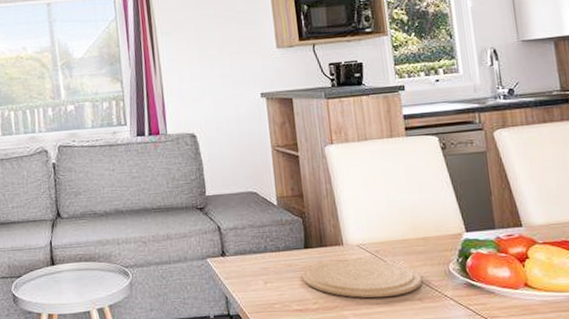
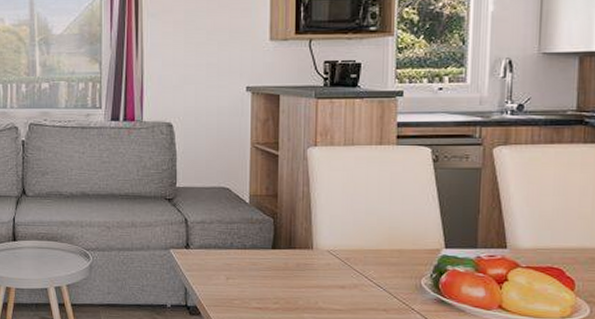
plate: present [301,258,423,298] -> none [265,263,391,305]

